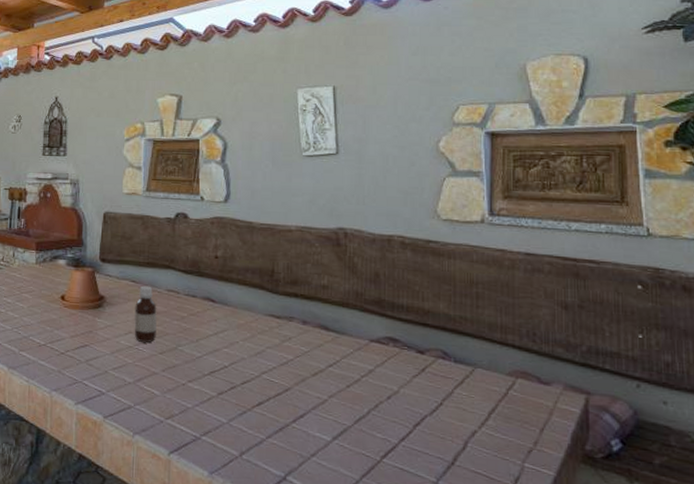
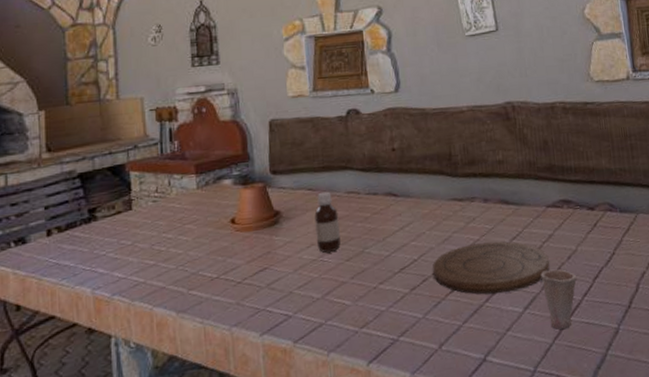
cutting board: none [242,362,366,418] -> present [433,241,550,294]
cup: none [355,405,396,470] -> present [540,269,577,330]

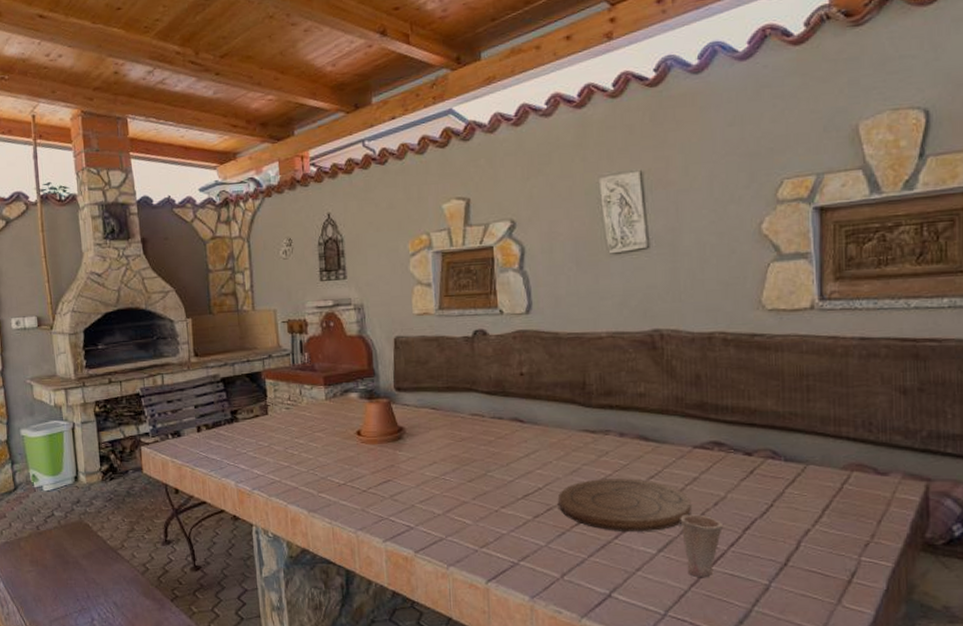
bottle: present [314,191,341,253] -> none [437,412,463,471]

